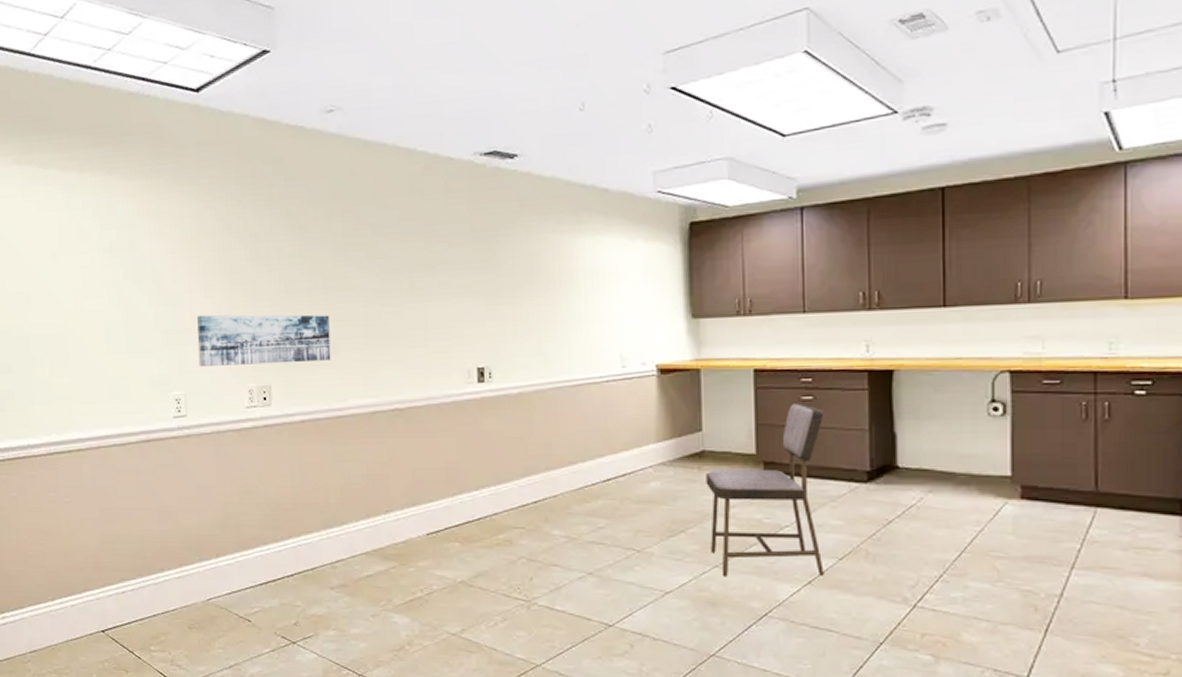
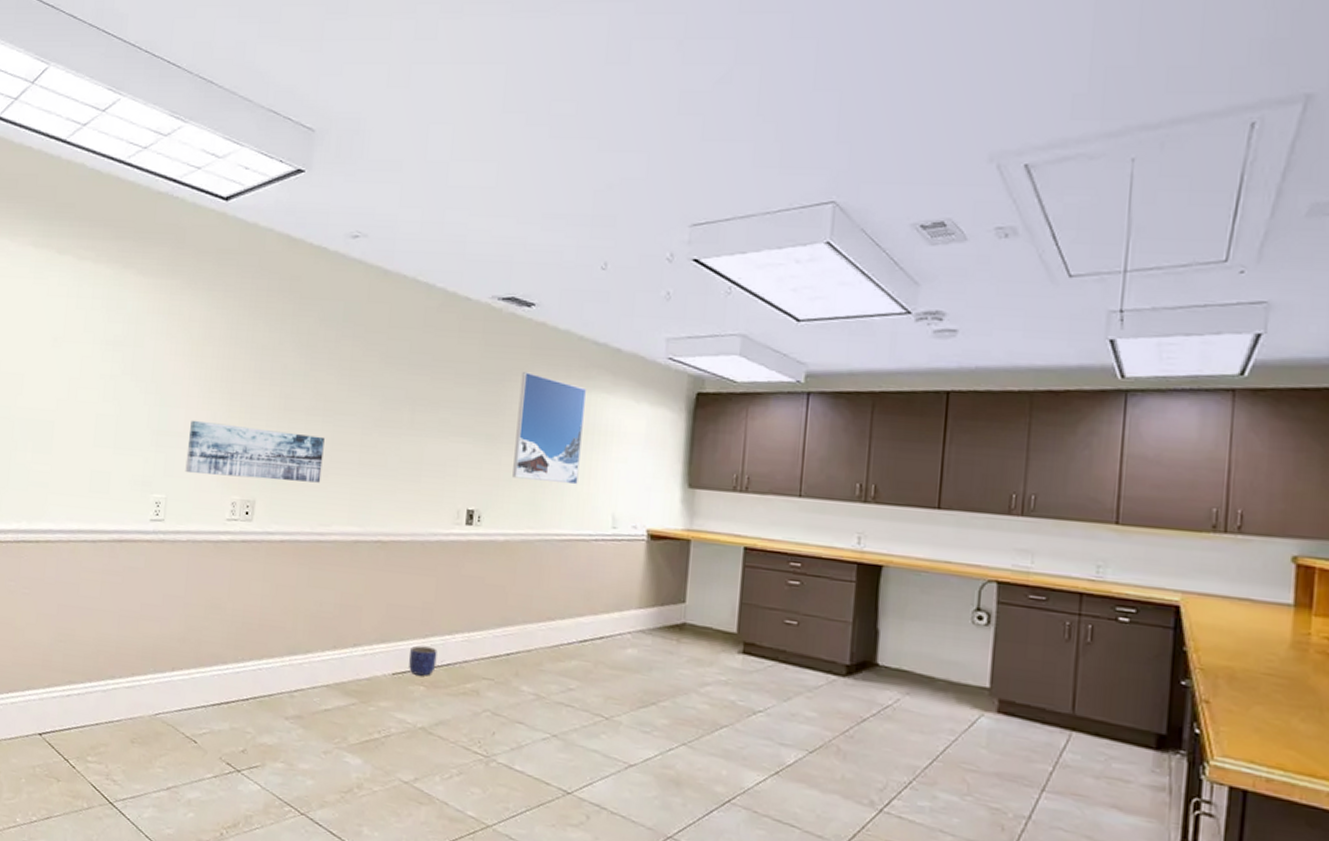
planter: none [440,504,468,533] -> present [408,645,438,676]
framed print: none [513,224,582,331] -> present [512,372,586,485]
dining chair: present [706,402,824,577] -> none [680,585,810,768]

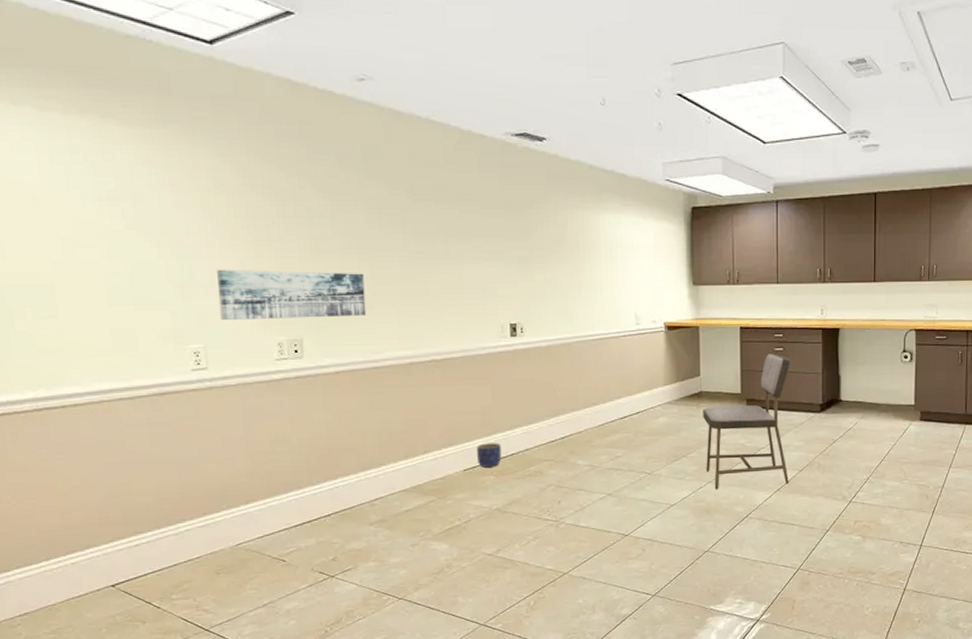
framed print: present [512,372,586,485] -> none [542,200,603,293]
dining chair: none [680,585,810,768] -> present [703,352,791,490]

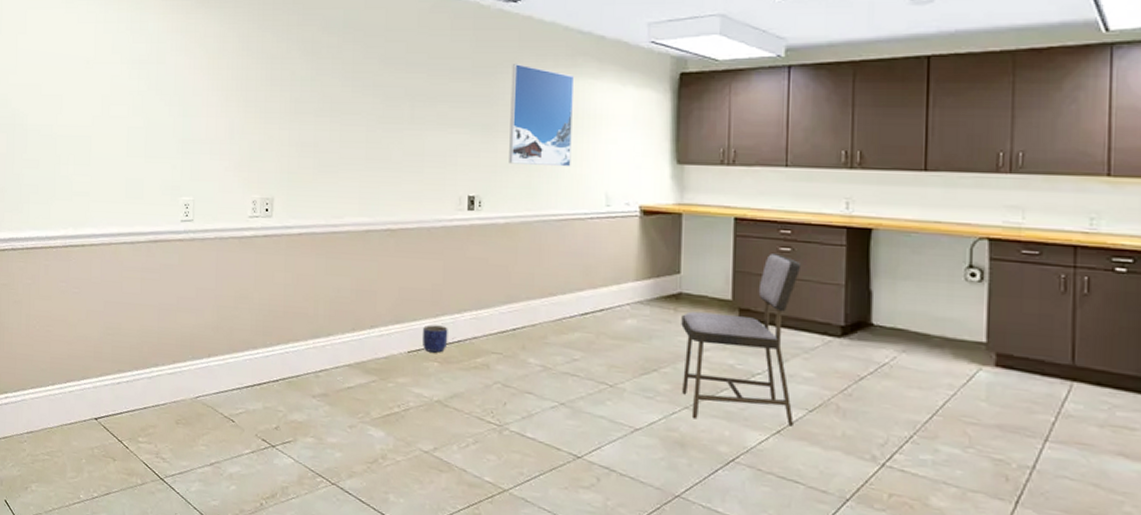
wall art: present [217,269,367,321] -> none [209,127,333,179]
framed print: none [542,200,603,293] -> present [509,64,574,167]

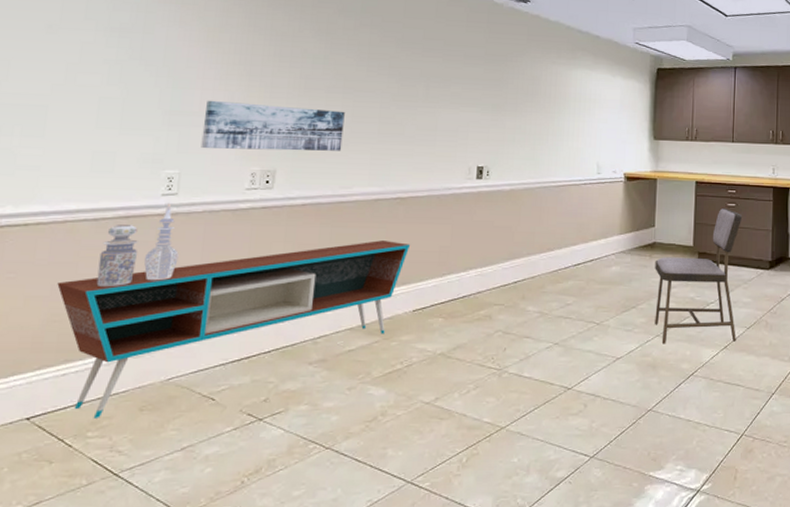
media console: none [108,274,403,426] -> present [57,240,411,418]
decorative vase: none [137,228,198,307] -> present [96,202,179,288]
wall art: none [209,127,333,179] -> present [201,100,345,151]
planter: present [422,325,448,353] -> none [427,284,454,309]
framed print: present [509,64,574,167] -> none [515,54,573,142]

